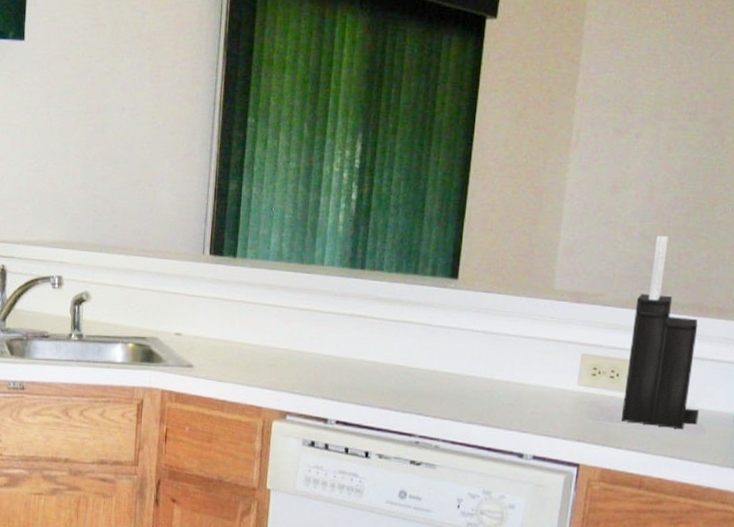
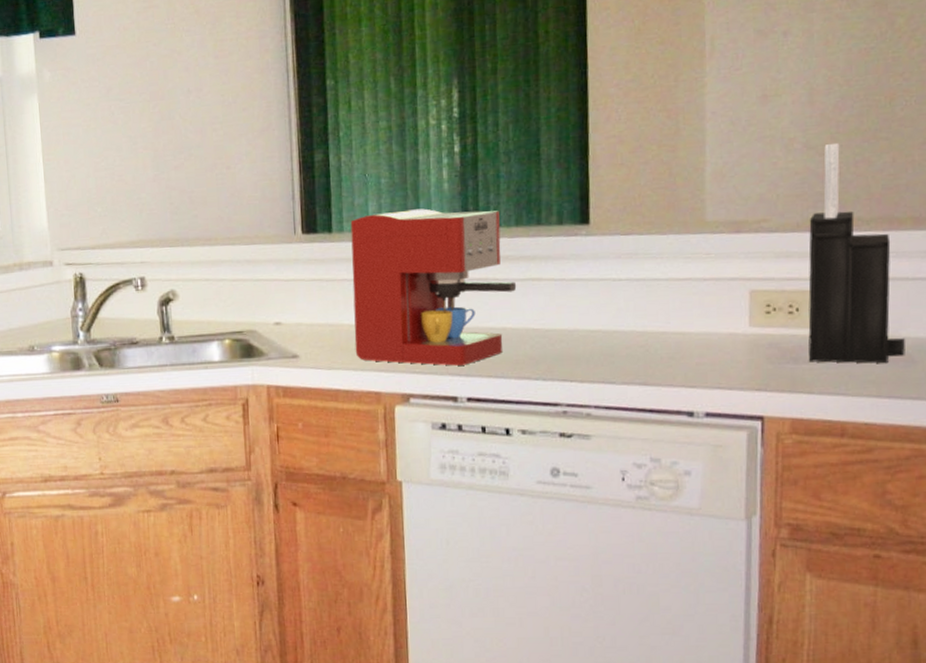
coffee maker: none [244,245,390,391] -> present [350,208,517,366]

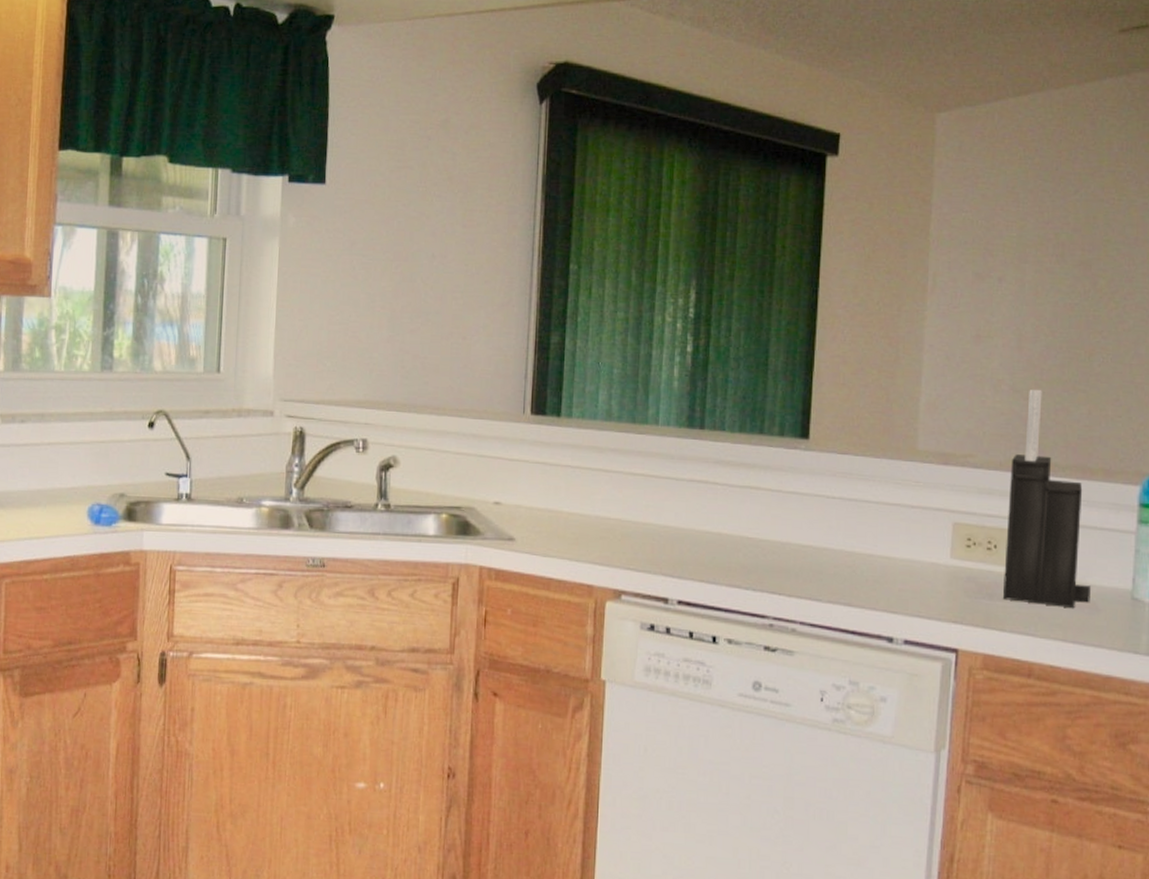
coffee maker: present [350,208,517,366] -> none [572,403,735,567]

